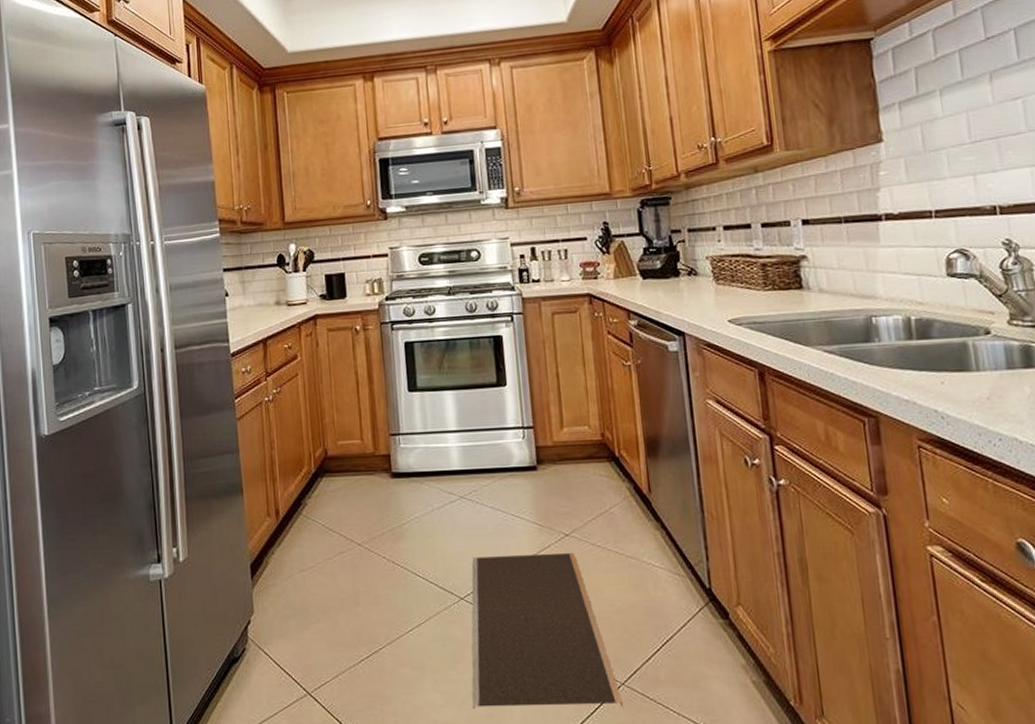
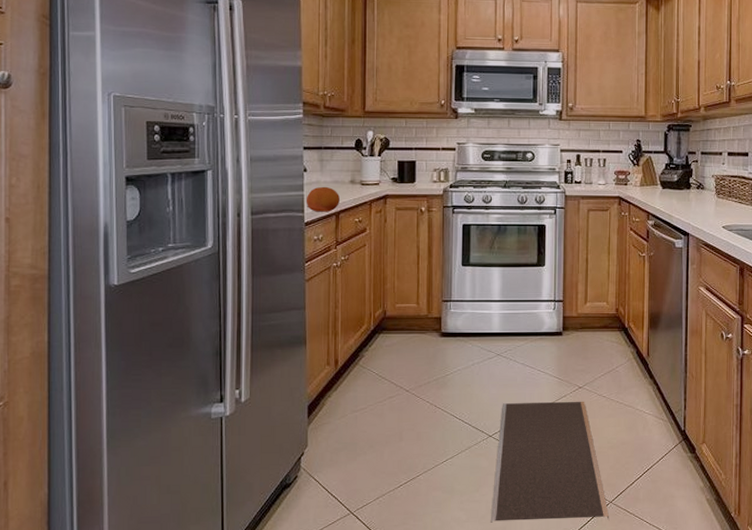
fruit: none [230,310,267,341] -> present [306,186,341,212]

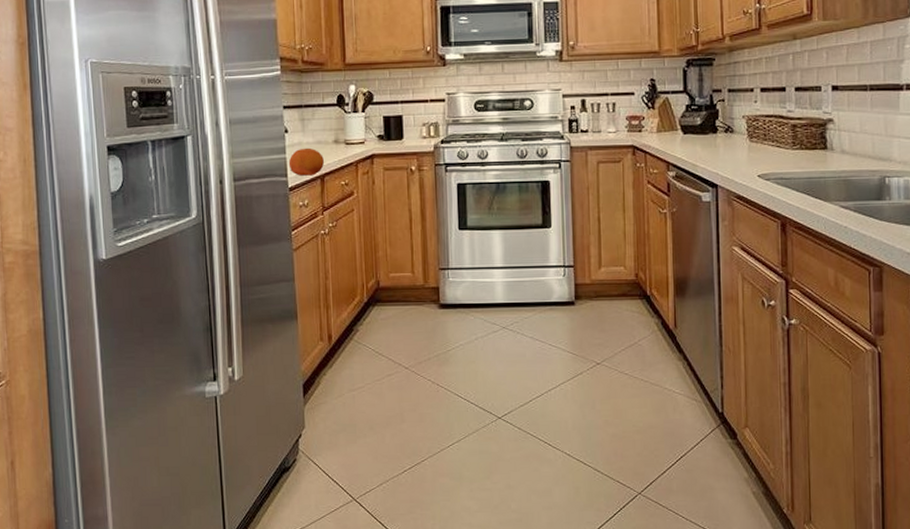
door mat: present [490,401,610,523] -> none [504,379,639,514]

